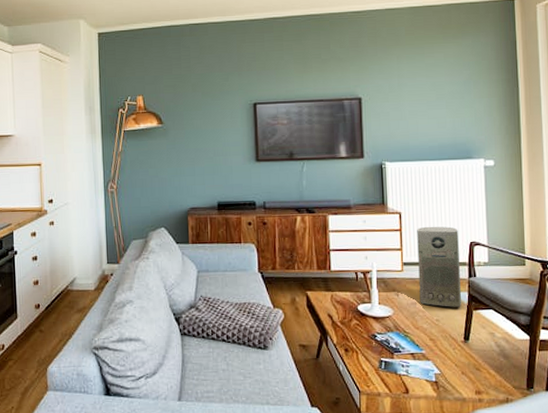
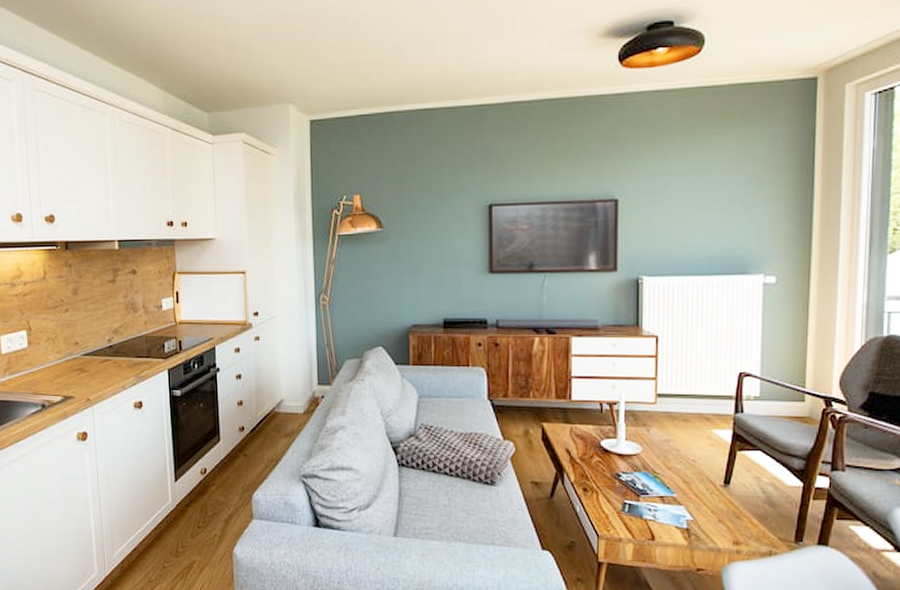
air purifier: present [417,226,461,307] -> none [674,352,726,446]

